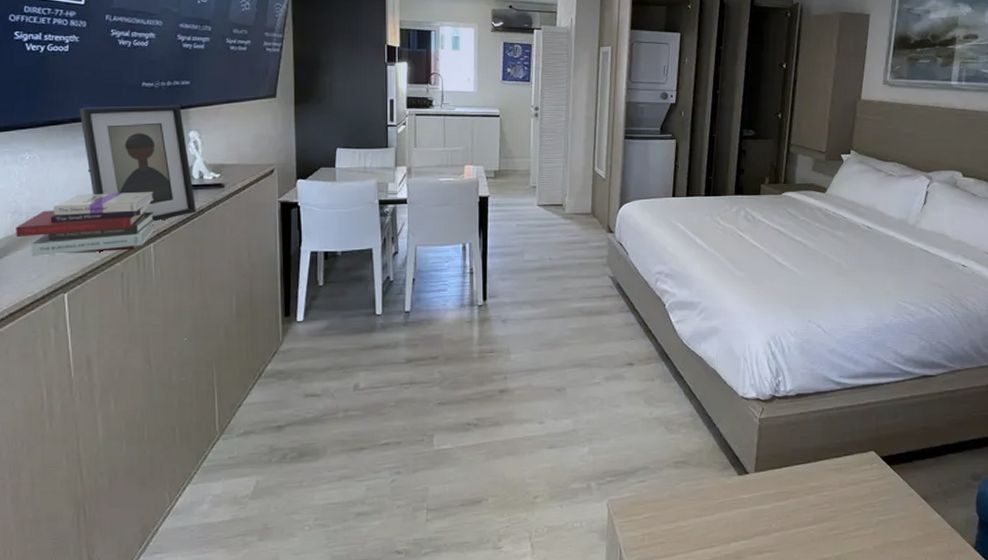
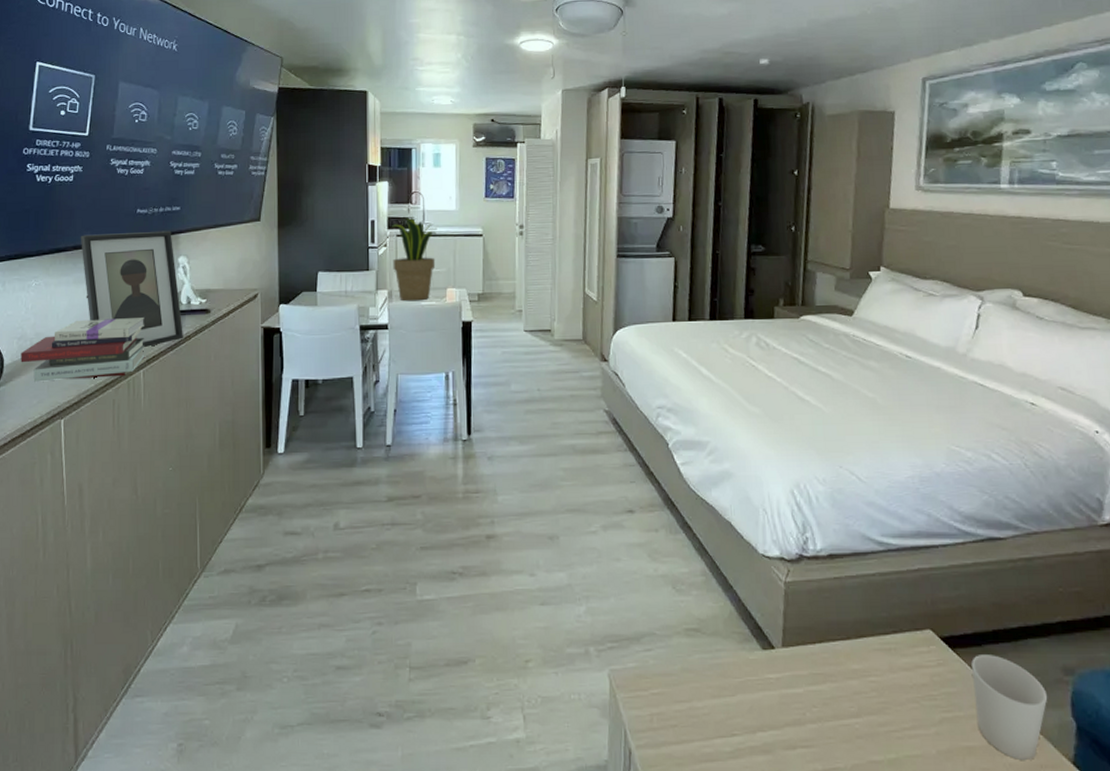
potted plant: none [410,97,455,178] -> present [391,217,436,301]
dixie cup: none [904,468,960,549] -> present [971,655,1048,760]

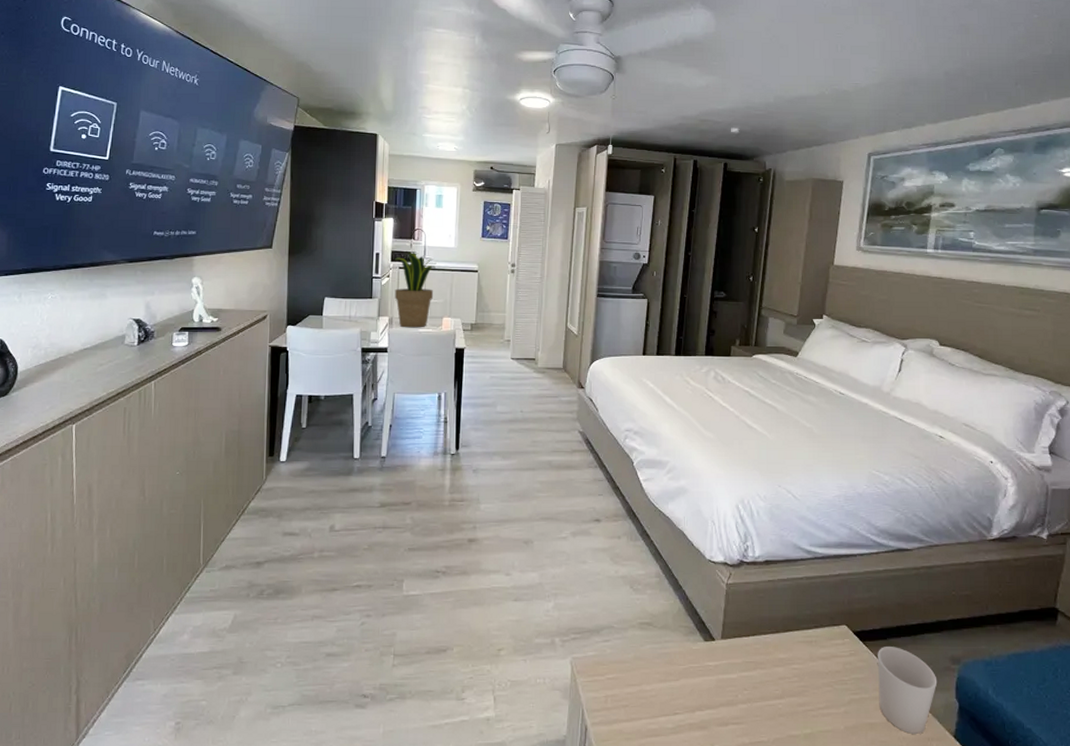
books: present [21,318,146,382] -> none [34,332,158,389]
picture frame: present [80,230,183,348] -> none [97,252,195,361]

